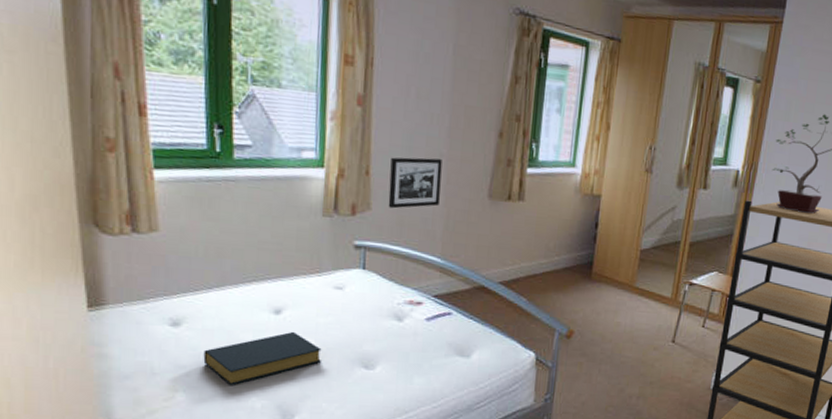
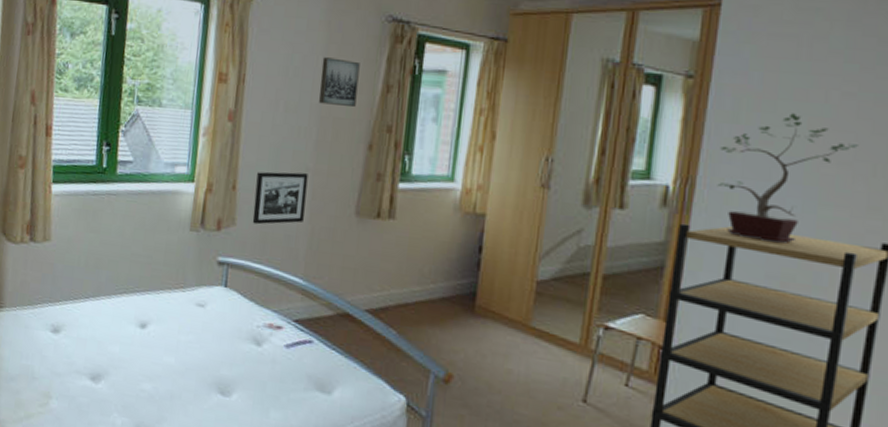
hardback book: present [203,331,322,385] -> none [75,347,181,398]
wall art: none [451,45,490,97] -> present [319,57,360,108]

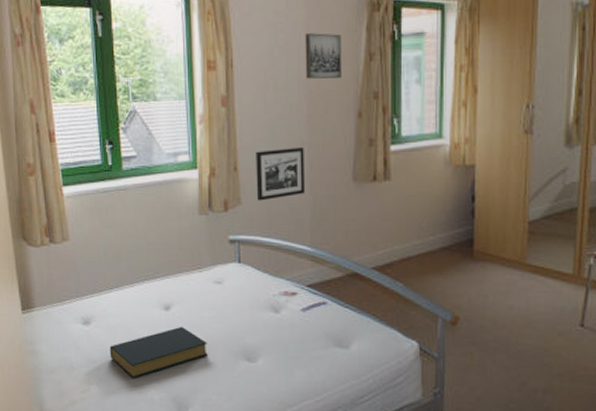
hardback book: none [75,347,181,398] -> present [110,326,208,378]

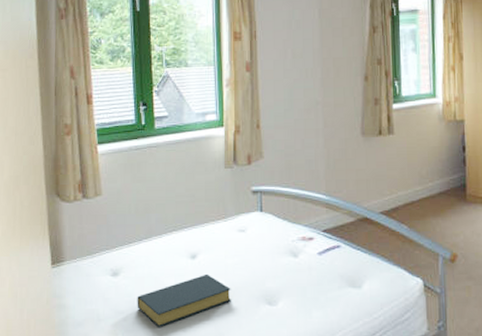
picture frame: present [256,147,305,201] -> none [276,107,319,155]
wall art: present [305,33,341,79] -> none [318,9,350,48]

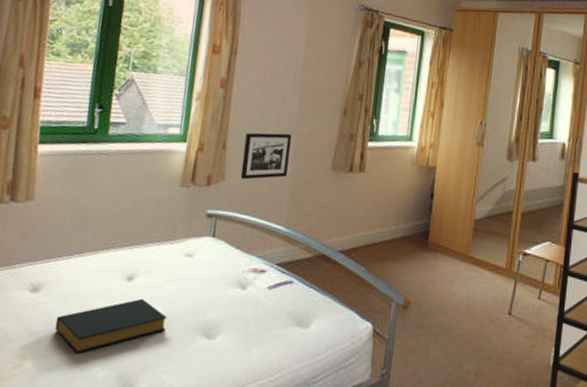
picture frame: none [276,107,319,155] -> present [240,132,292,180]

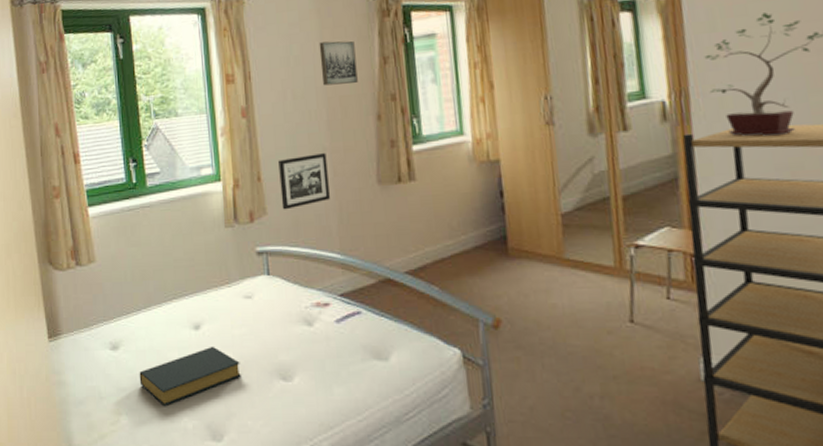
wall art: none [302,36,337,79] -> present [319,41,358,86]

